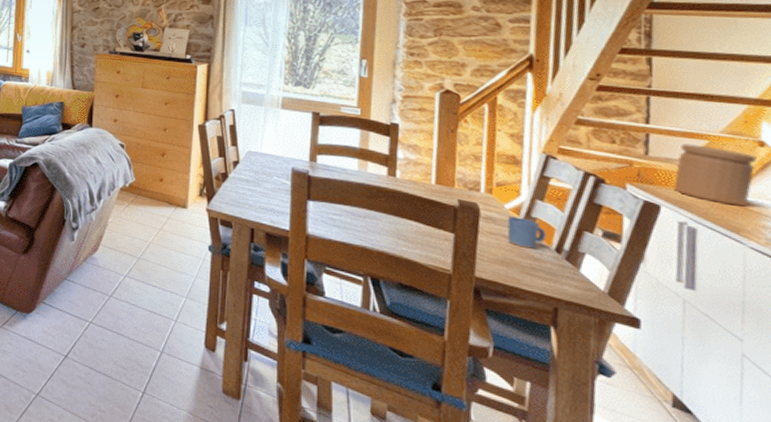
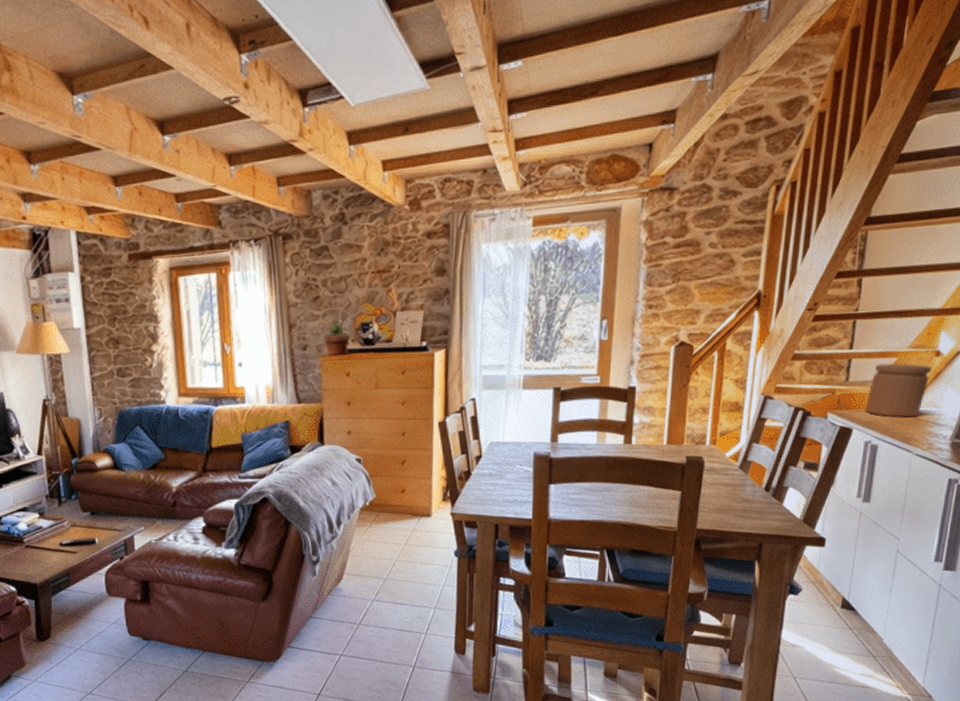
potted plant: none [99,27,125,56] -> present [322,320,352,356]
mug: present [507,216,547,249] -> none [727,463,759,493]

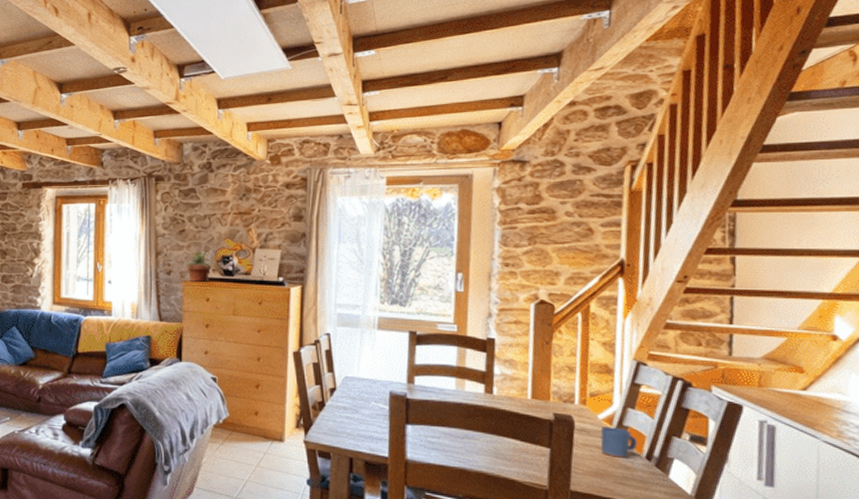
mug: none [727,463,759,493] -> present [600,426,638,458]
jar: present [865,363,932,418] -> none [755,342,830,401]

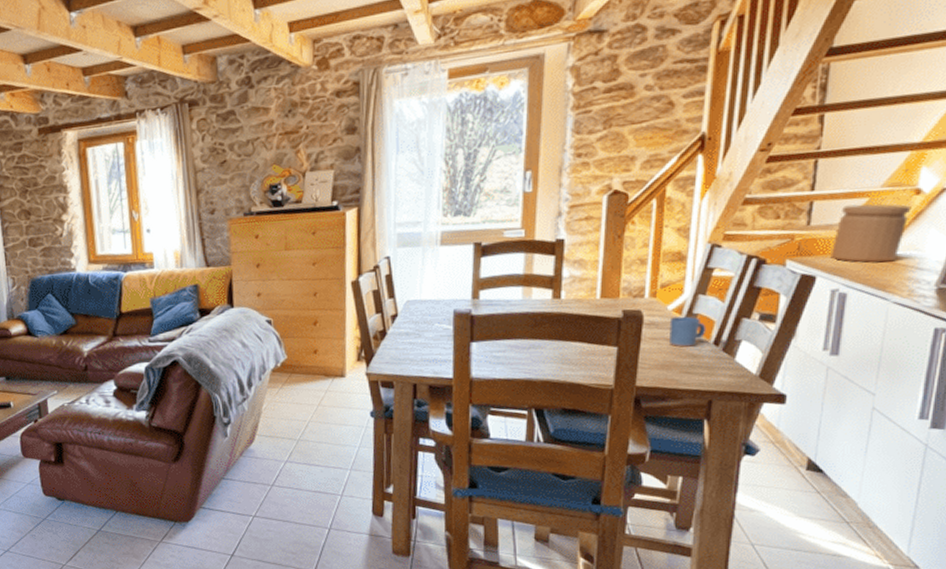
potted plant: present [186,251,213,283] -> none [230,182,261,219]
jar: none [755,342,830,401] -> present [830,204,911,263]

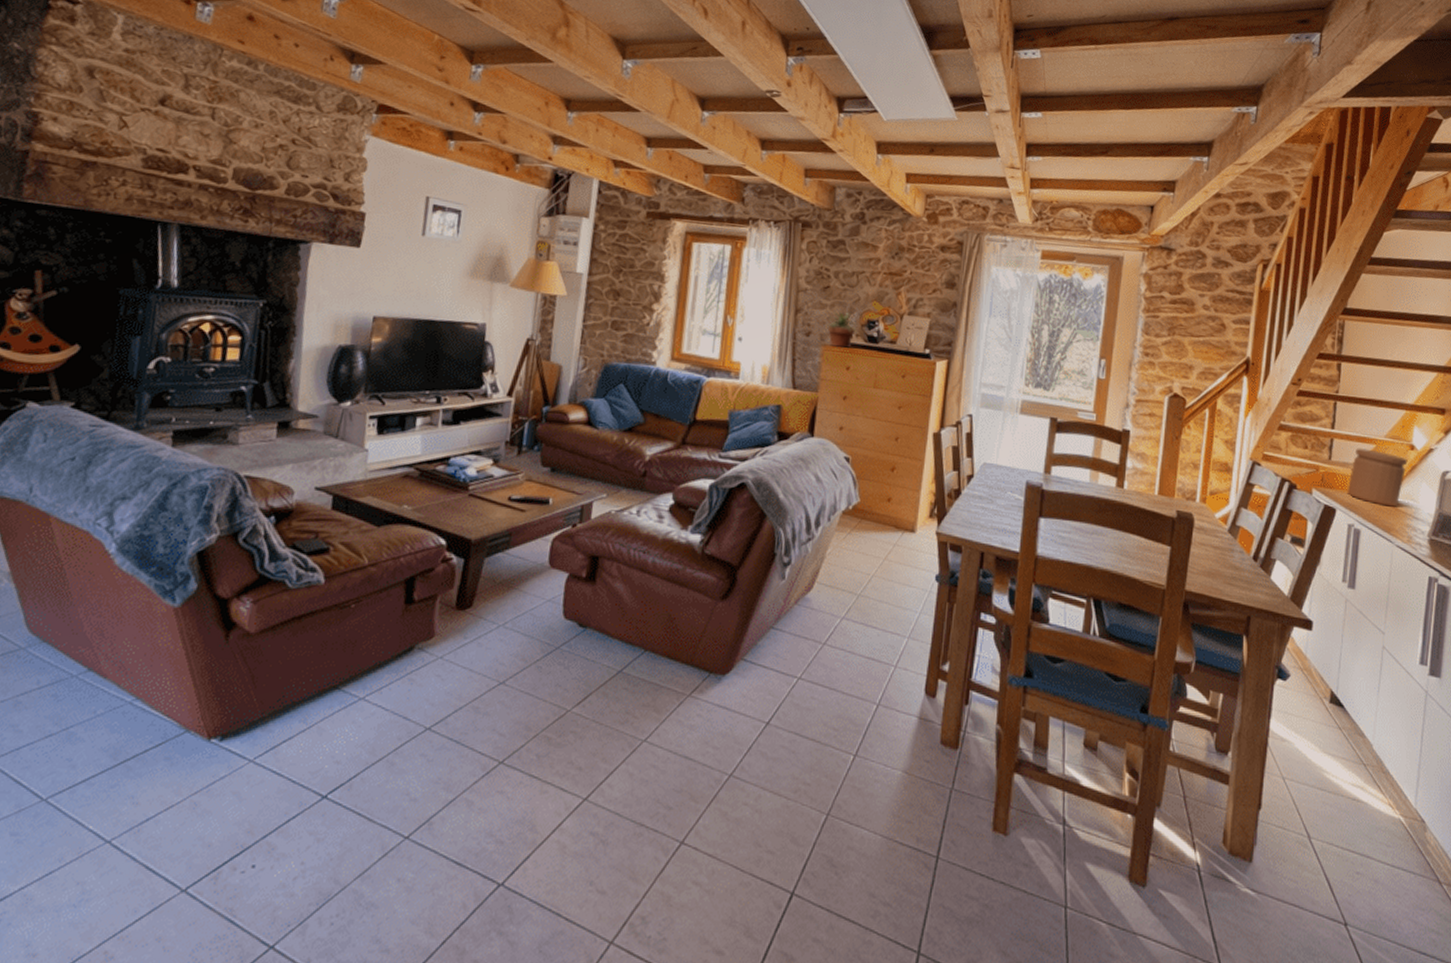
potted plant: none [230,182,261,219] -> present [827,312,858,348]
mug: present [669,316,707,347] -> none [1216,525,1247,558]

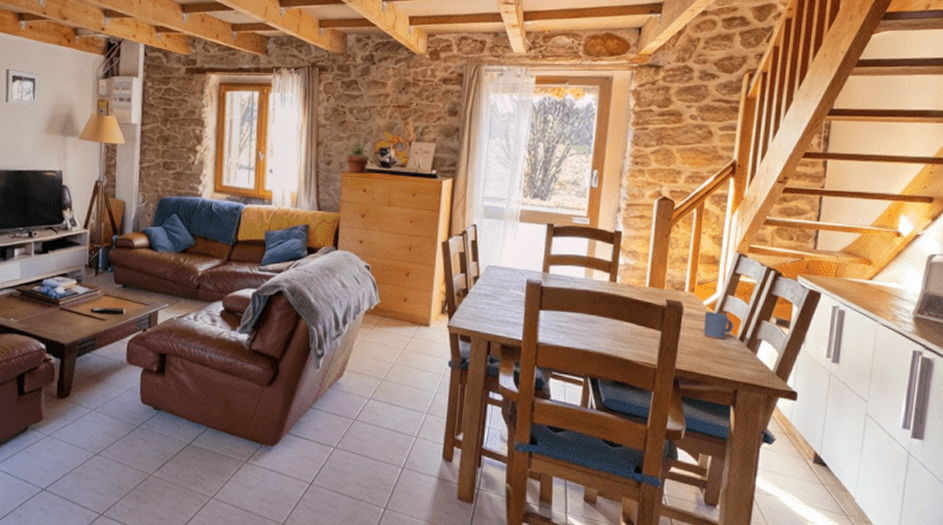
mug: none [1216,525,1247,558] -> present [704,311,734,340]
jar: present [1347,448,1408,507] -> none [832,237,894,289]

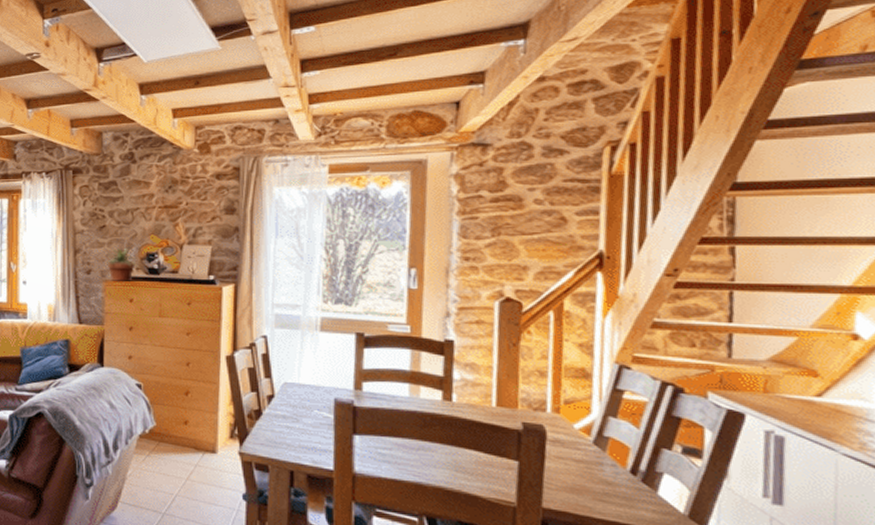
mug: present [704,311,734,340] -> none [576,437,621,472]

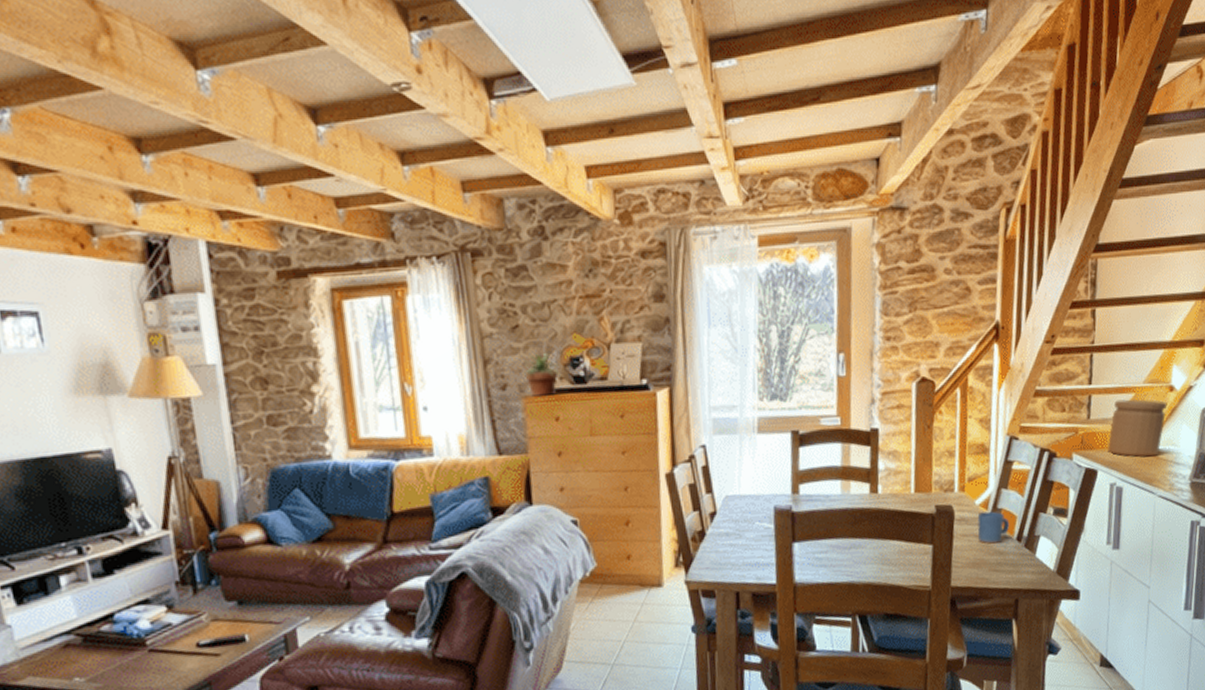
mug: none [576,437,621,472] -> present [977,511,1010,544]
jar: none [759,342,850,409] -> present [1107,399,1167,457]

